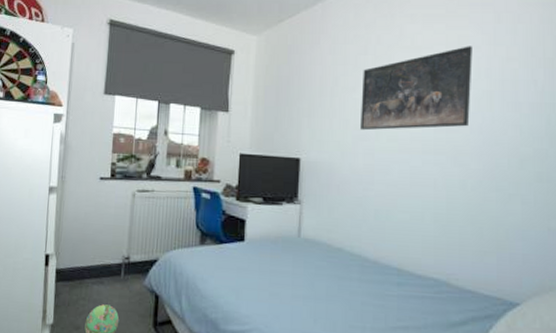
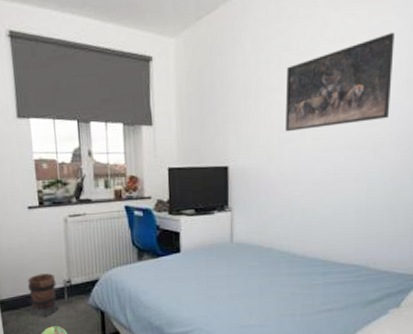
wooden barrel: none [84,246,115,293] -> present [27,273,60,317]

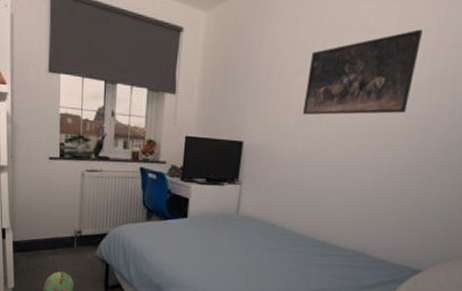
wooden barrel: present [27,273,60,317] -> none [40,221,68,262]

